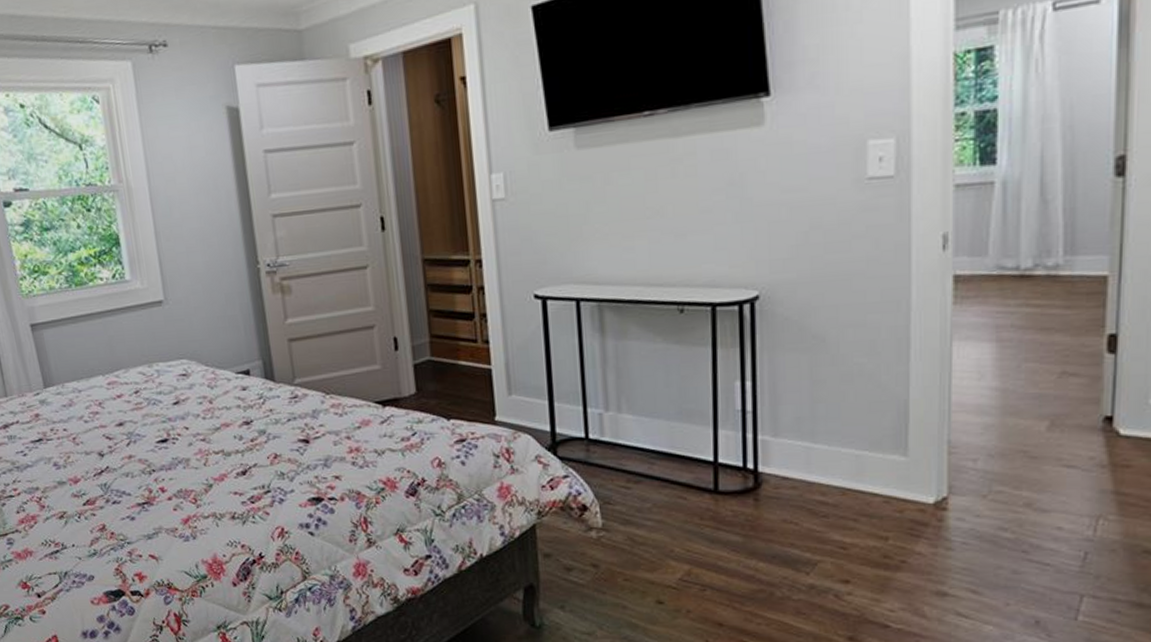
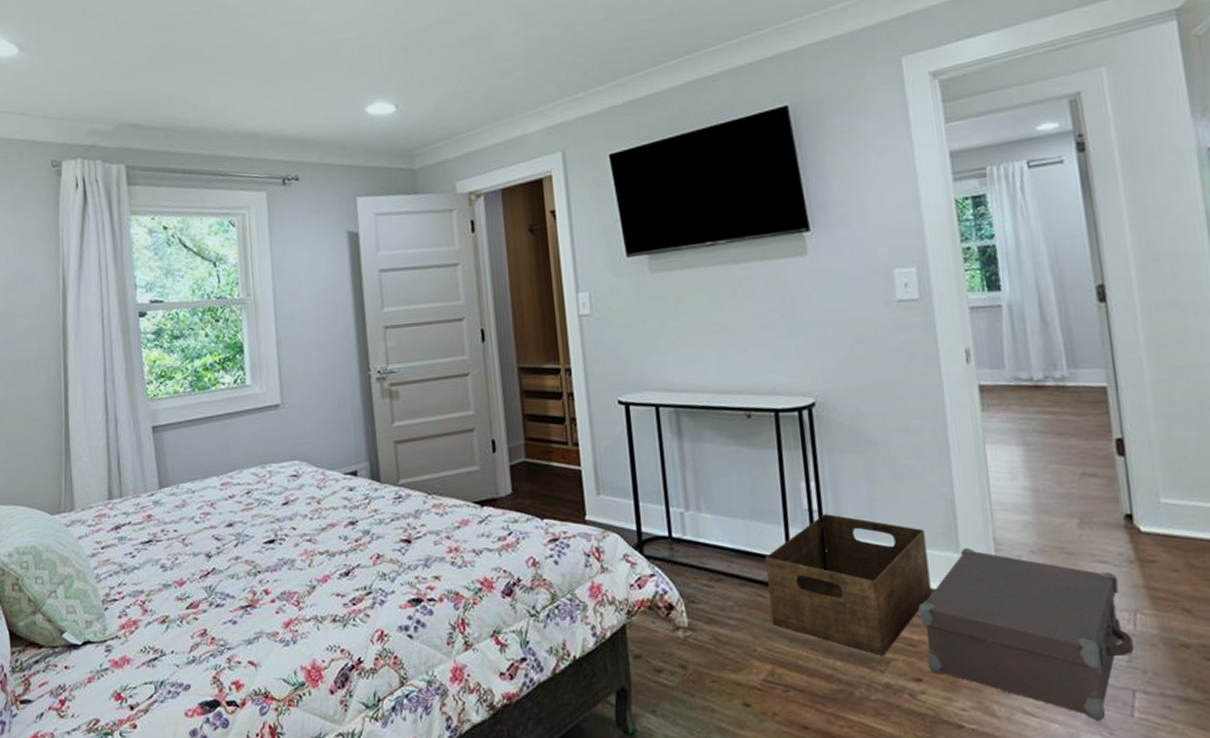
storage basket: none [690,414,871,558] -> present [765,513,932,656]
suitcase: none [854,450,1090,624] -> present [918,547,1134,721]

